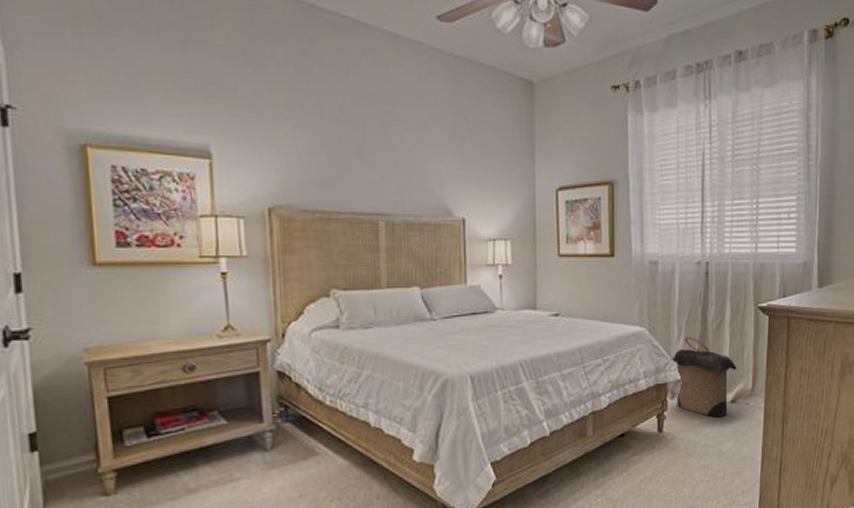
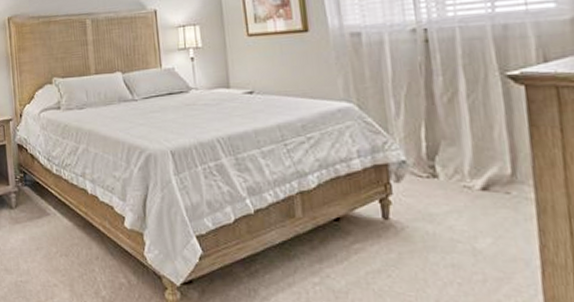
laundry hamper: present [670,336,737,418] -> none [389,111,485,207]

